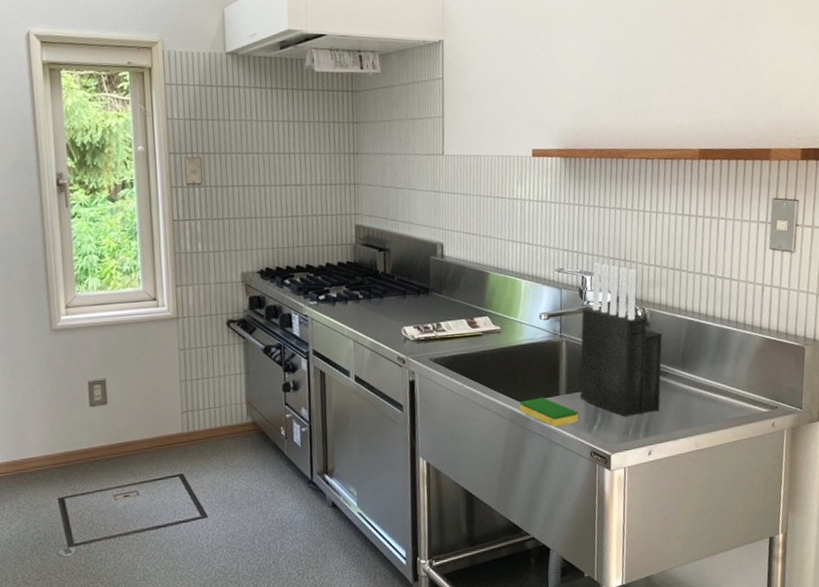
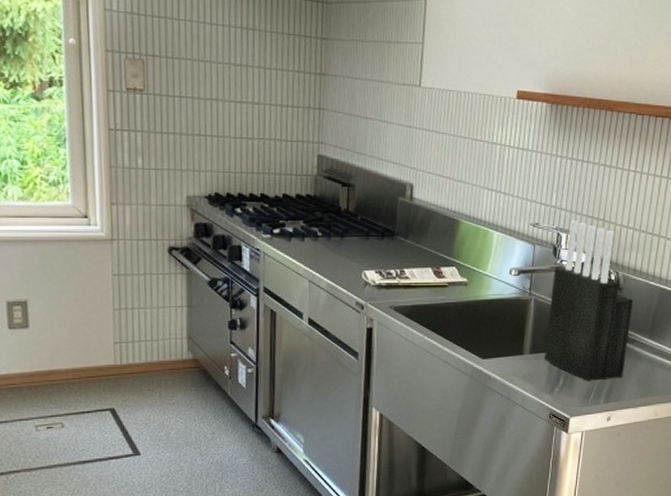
dish sponge: present [519,397,579,428] -> none [481,355,541,387]

